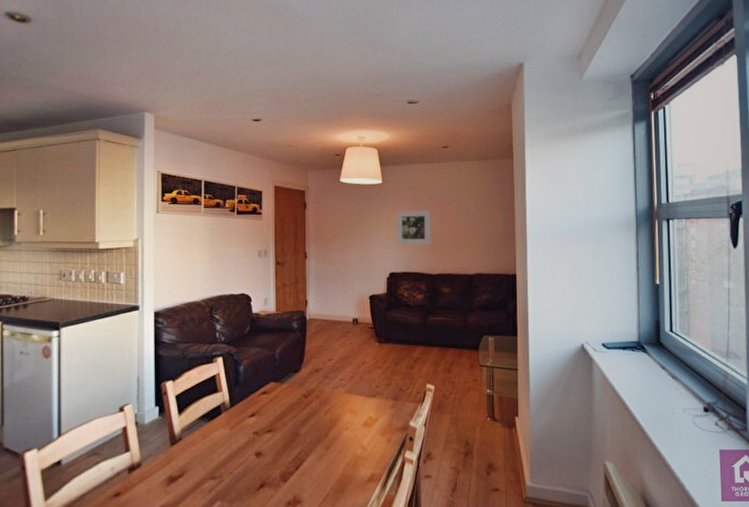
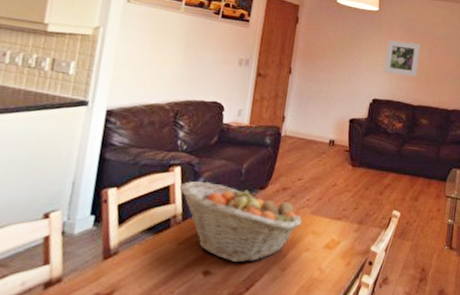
fruit basket: none [224,369,338,444] -> present [179,181,302,263]

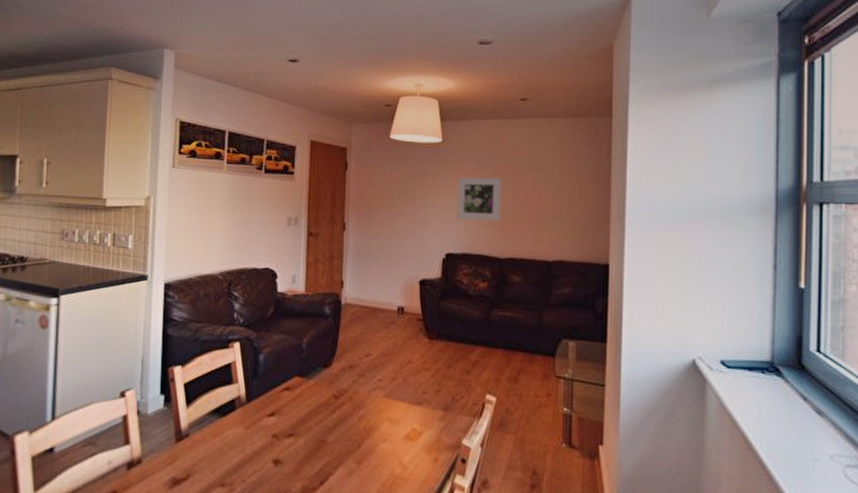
fruit basket: present [179,181,302,263] -> none [240,358,375,452]

